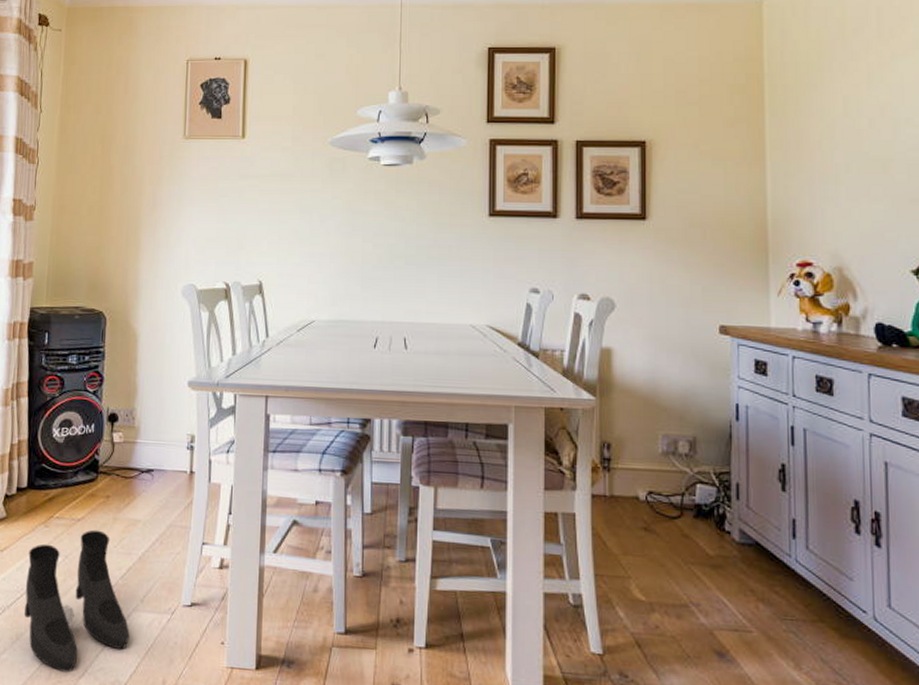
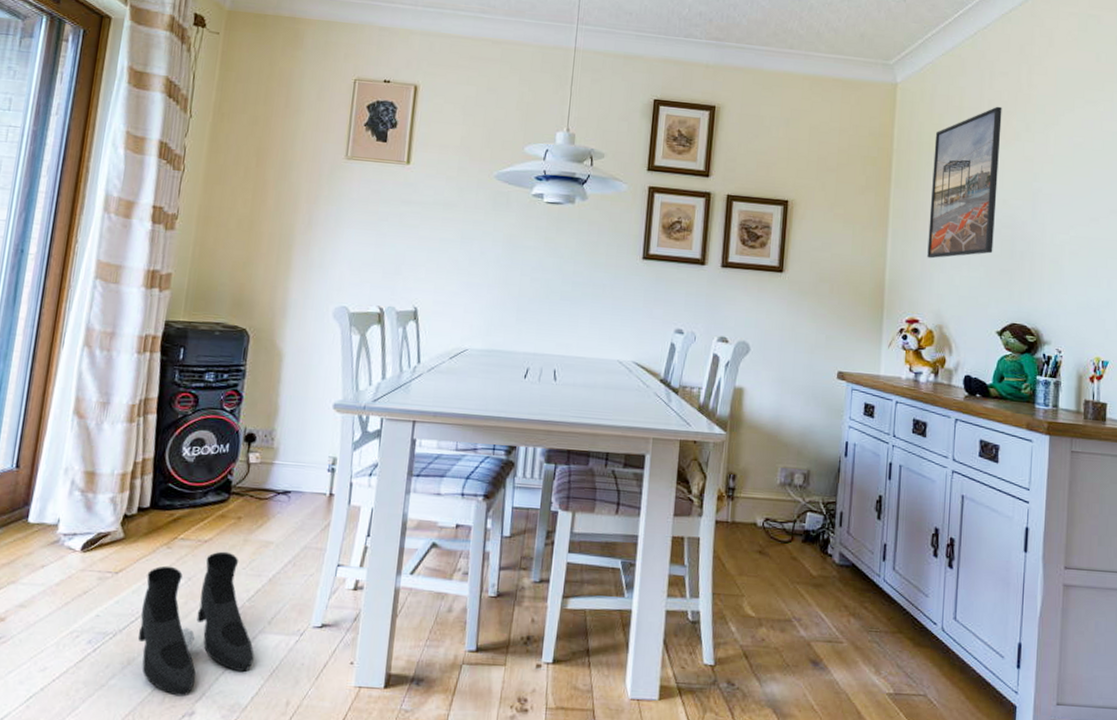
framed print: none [813,12,898,192] -> present [927,106,1002,259]

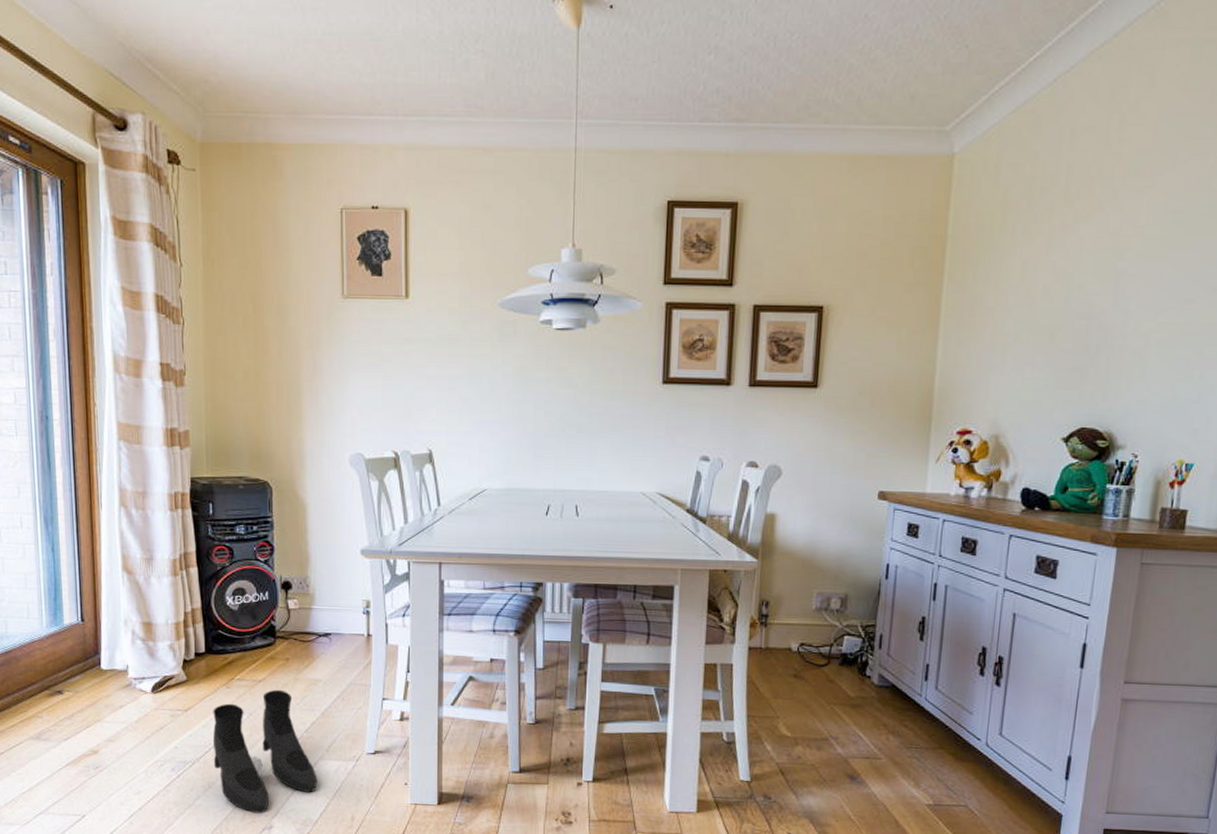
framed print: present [927,106,1002,259] -> none [984,171,1084,361]

